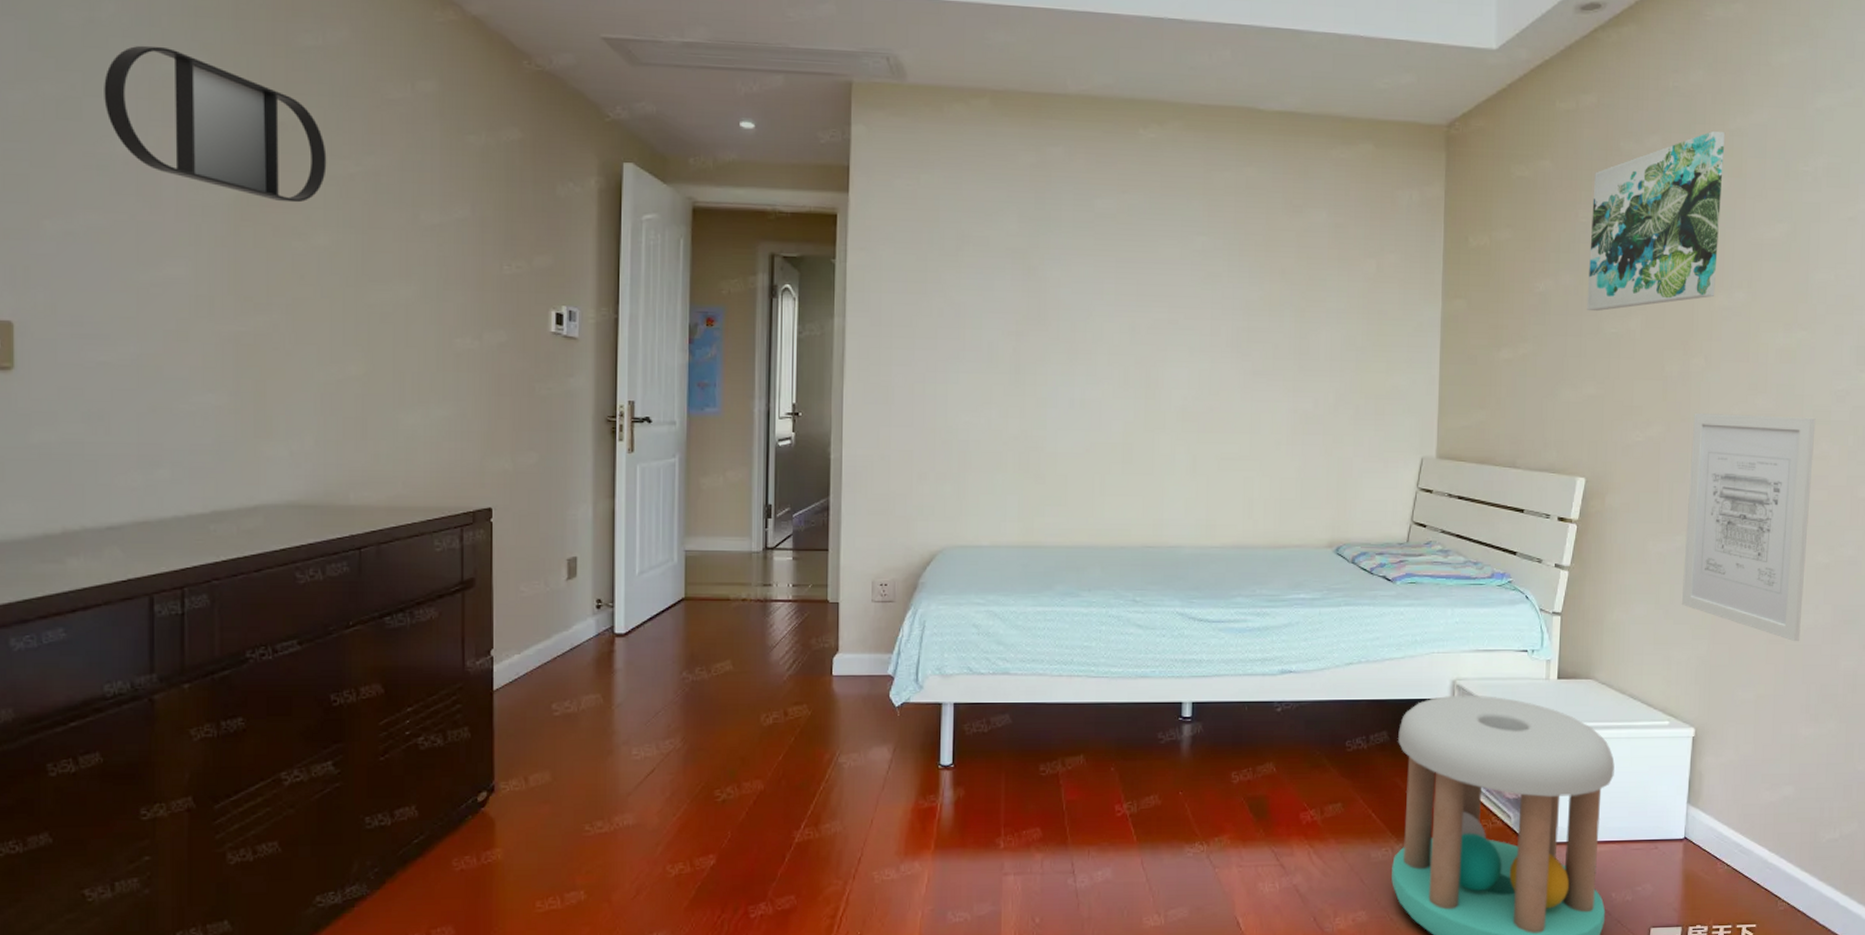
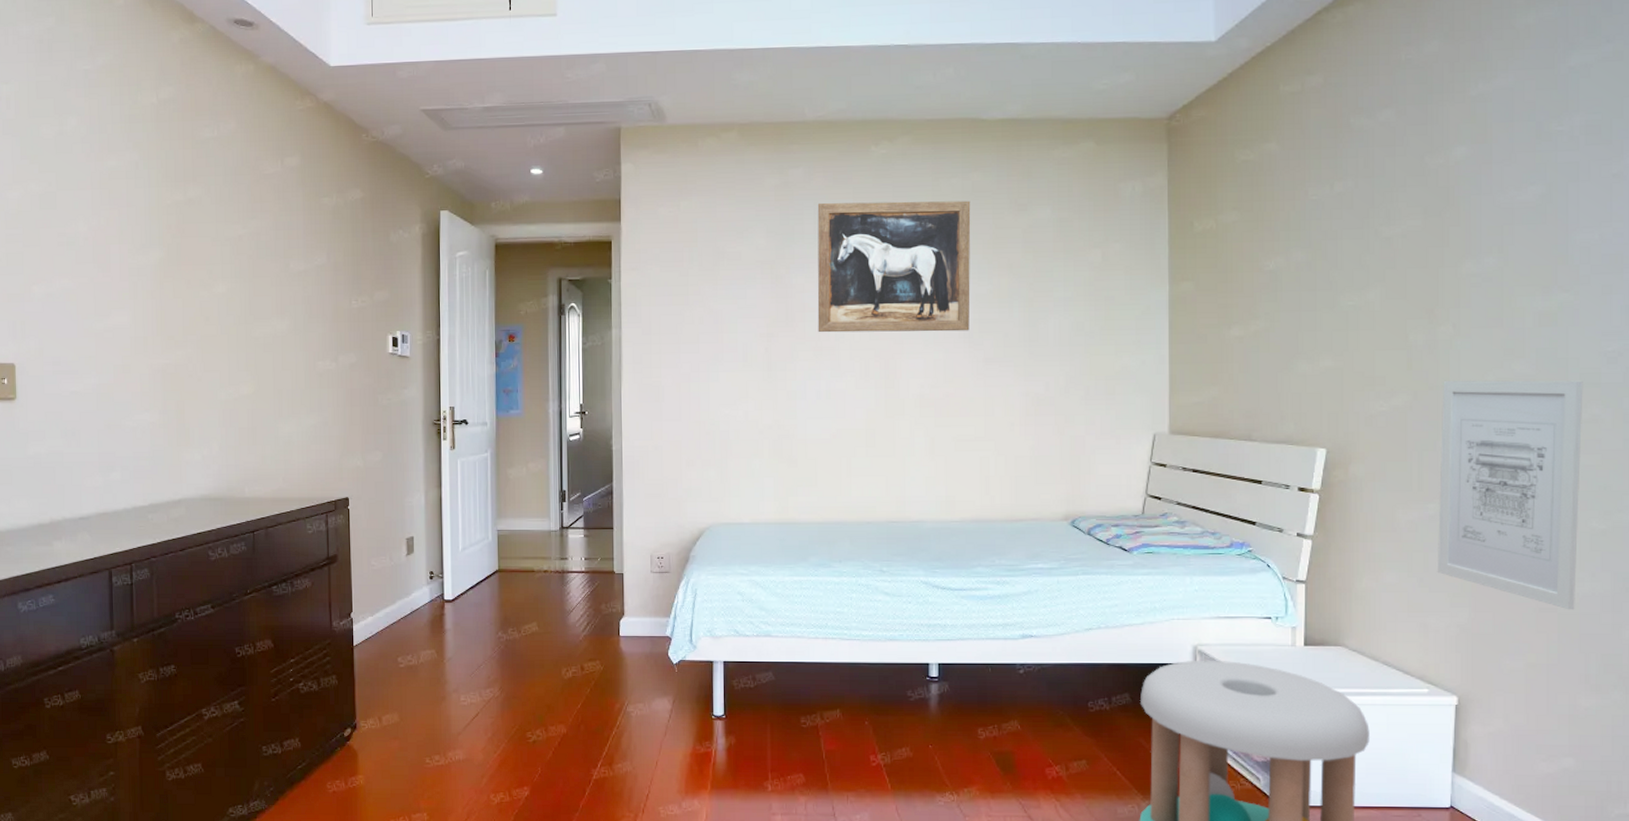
home mirror: present [104,45,327,203] -> none [70,148,223,261]
wall art: none [1073,187,1244,340] -> present [817,200,971,333]
wall art: present [1586,131,1726,312] -> none [1320,99,1467,286]

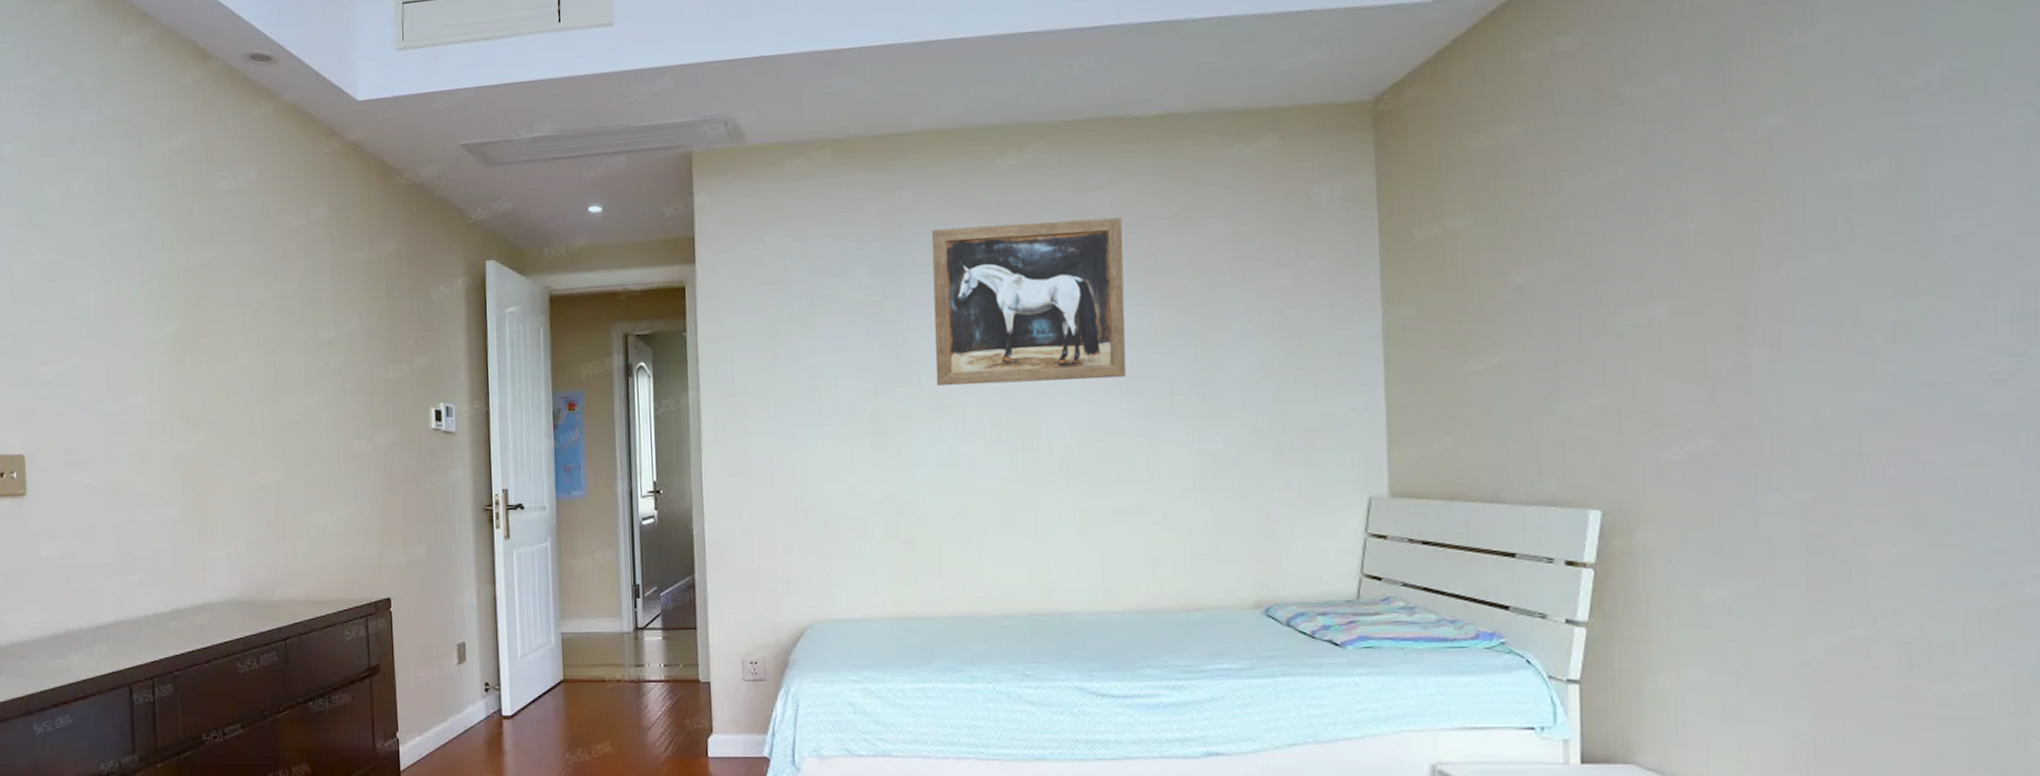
wall art: present [1437,380,1583,610] -> none [1759,411,1961,715]

